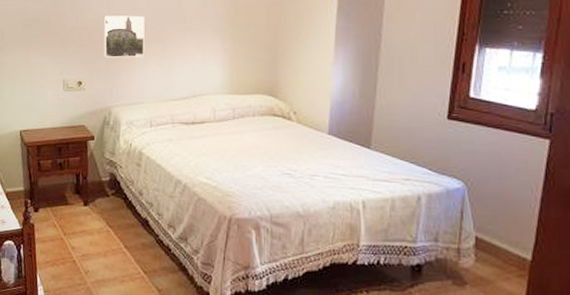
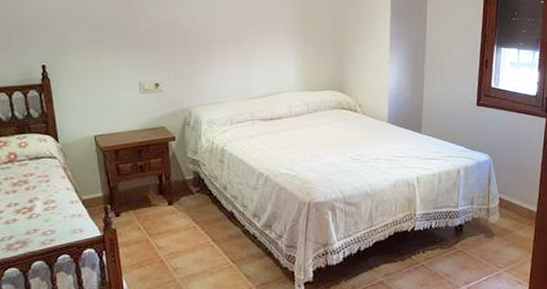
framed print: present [103,15,145,58] -> none [178,18,221,59]

